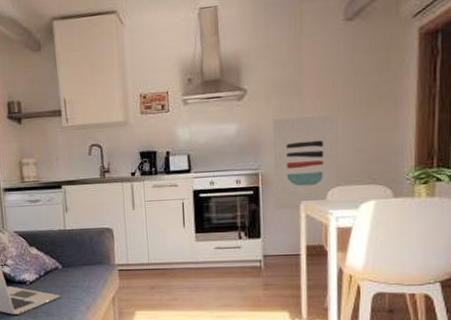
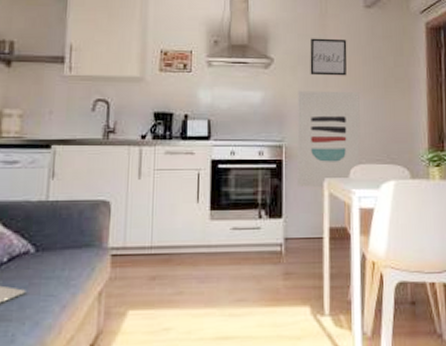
wall art: none [284,60,325,102] -> present [310,38,347,76]

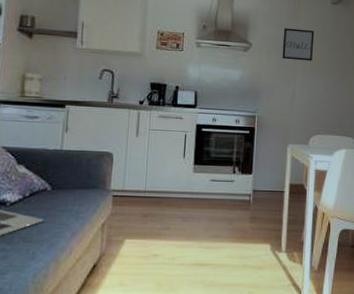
wall art: present [297,90,361,187] -> none [266,71,323,151]

